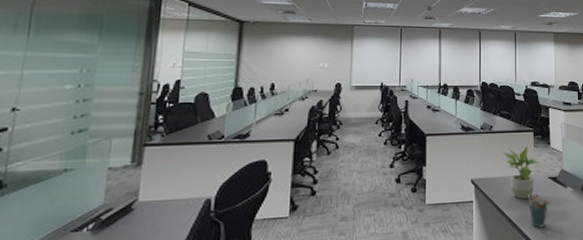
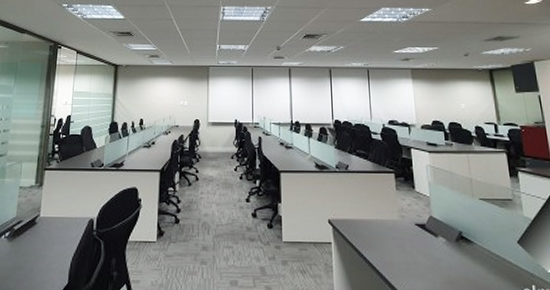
potted plant: present [503,146,540,199] -> none [362,189,404,245]
pen holder: present [528,194,548,228] -> none [393,241,417,279]

